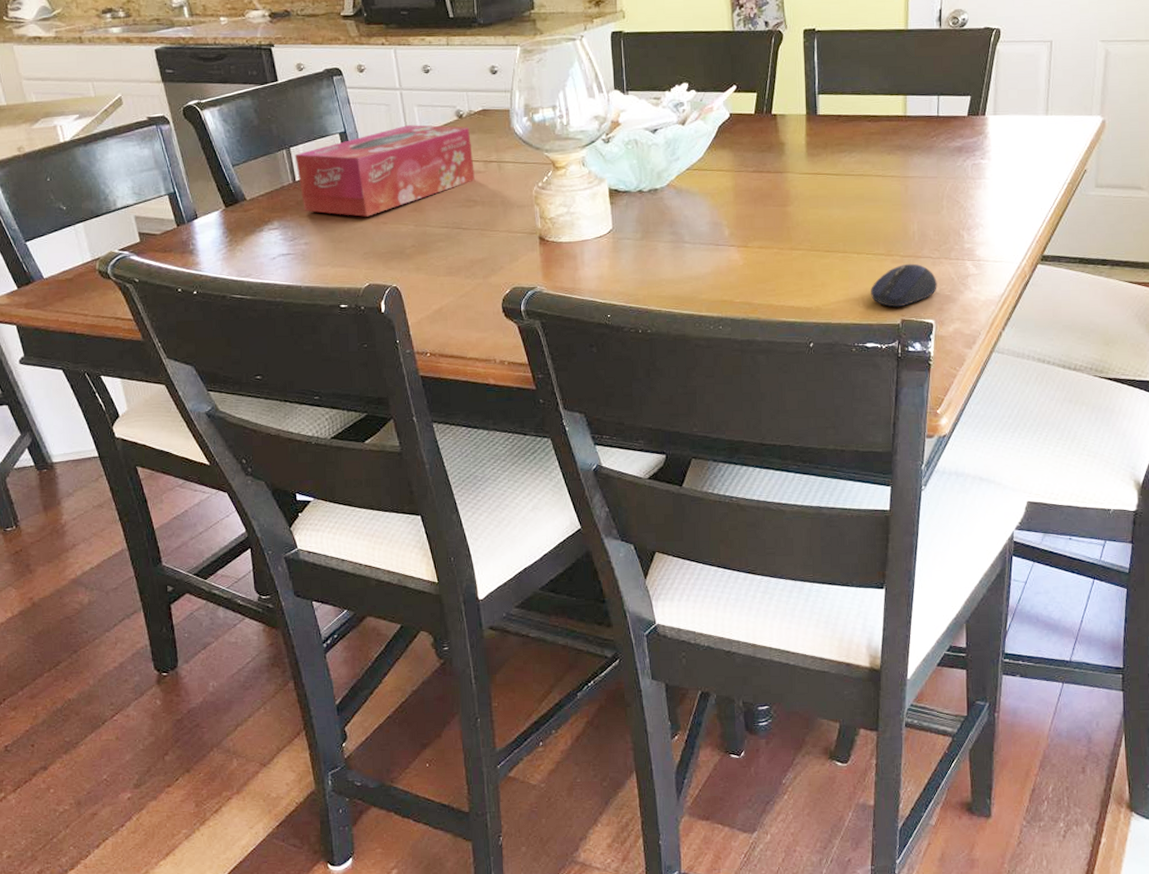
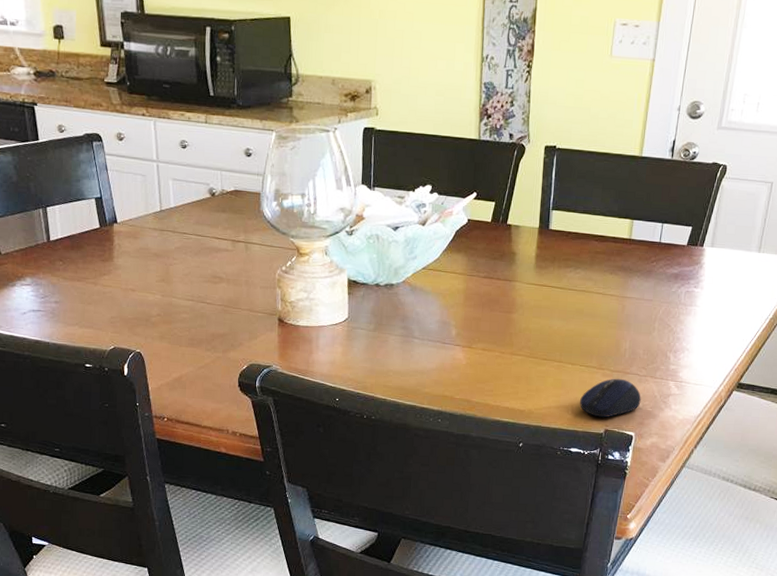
tissue box: present [294,125,475,217] -> none [50,197,222,282]

